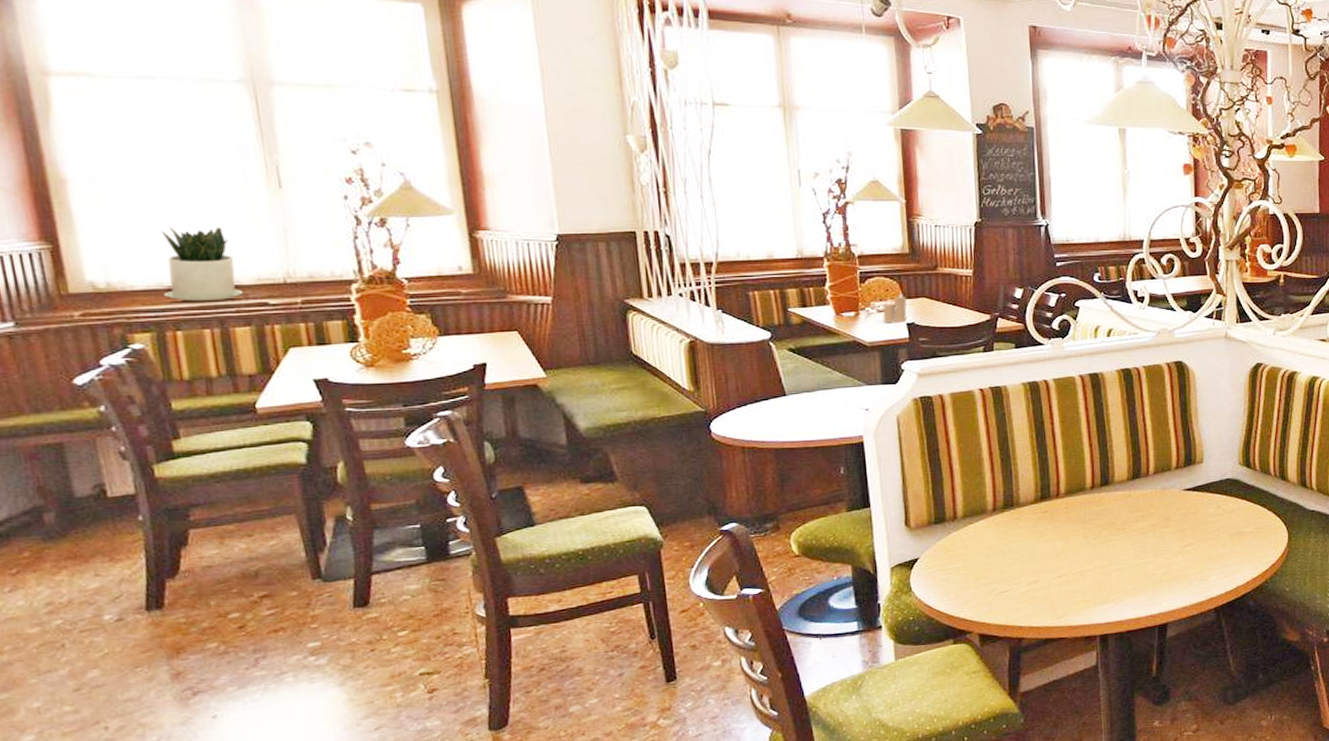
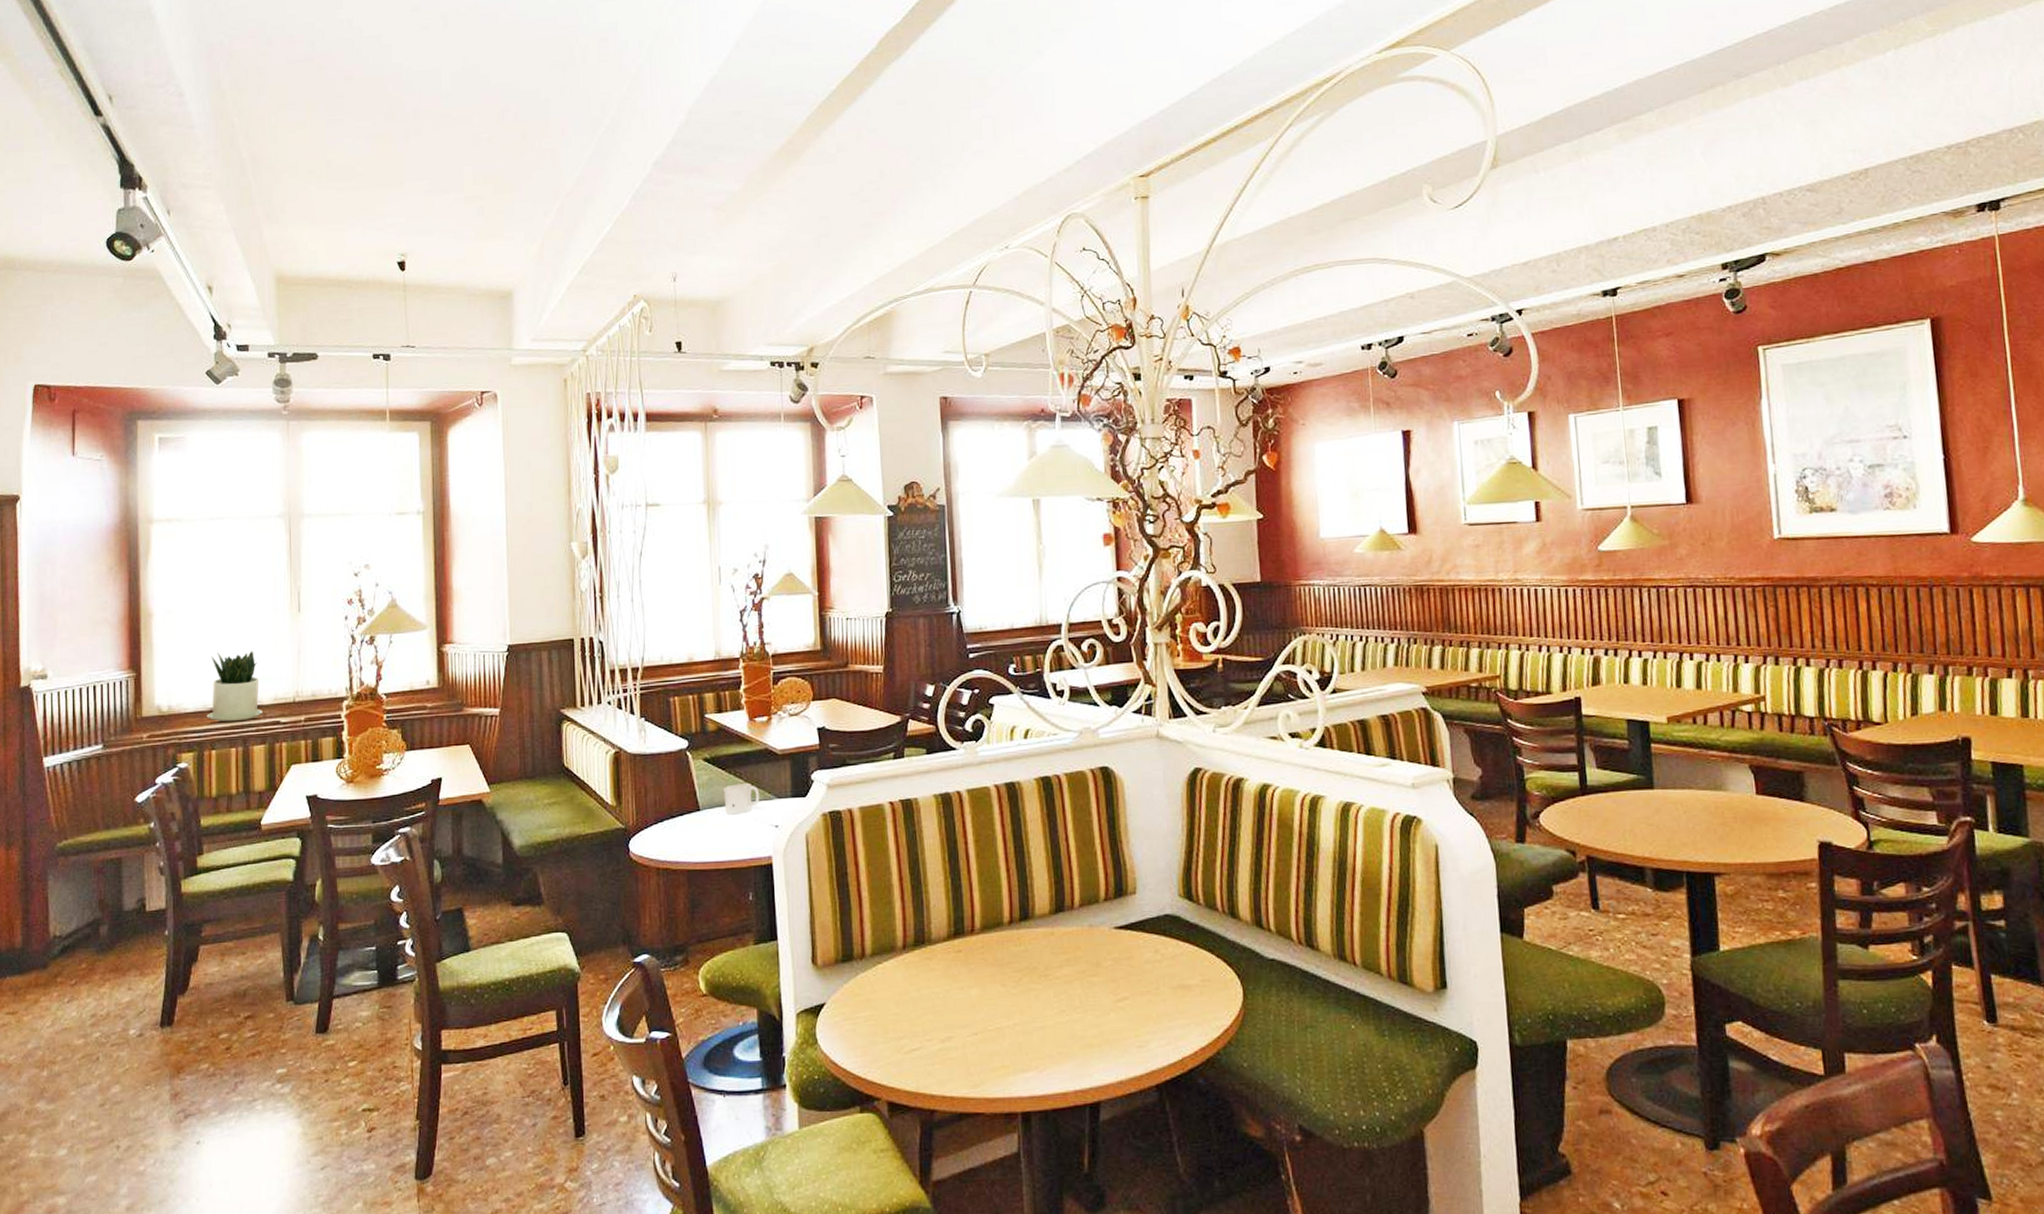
mug: none [809,372,849,400] -> present [722,783,760,815]
candle: present [882,293,907,323] -> none [794,694,818,728]

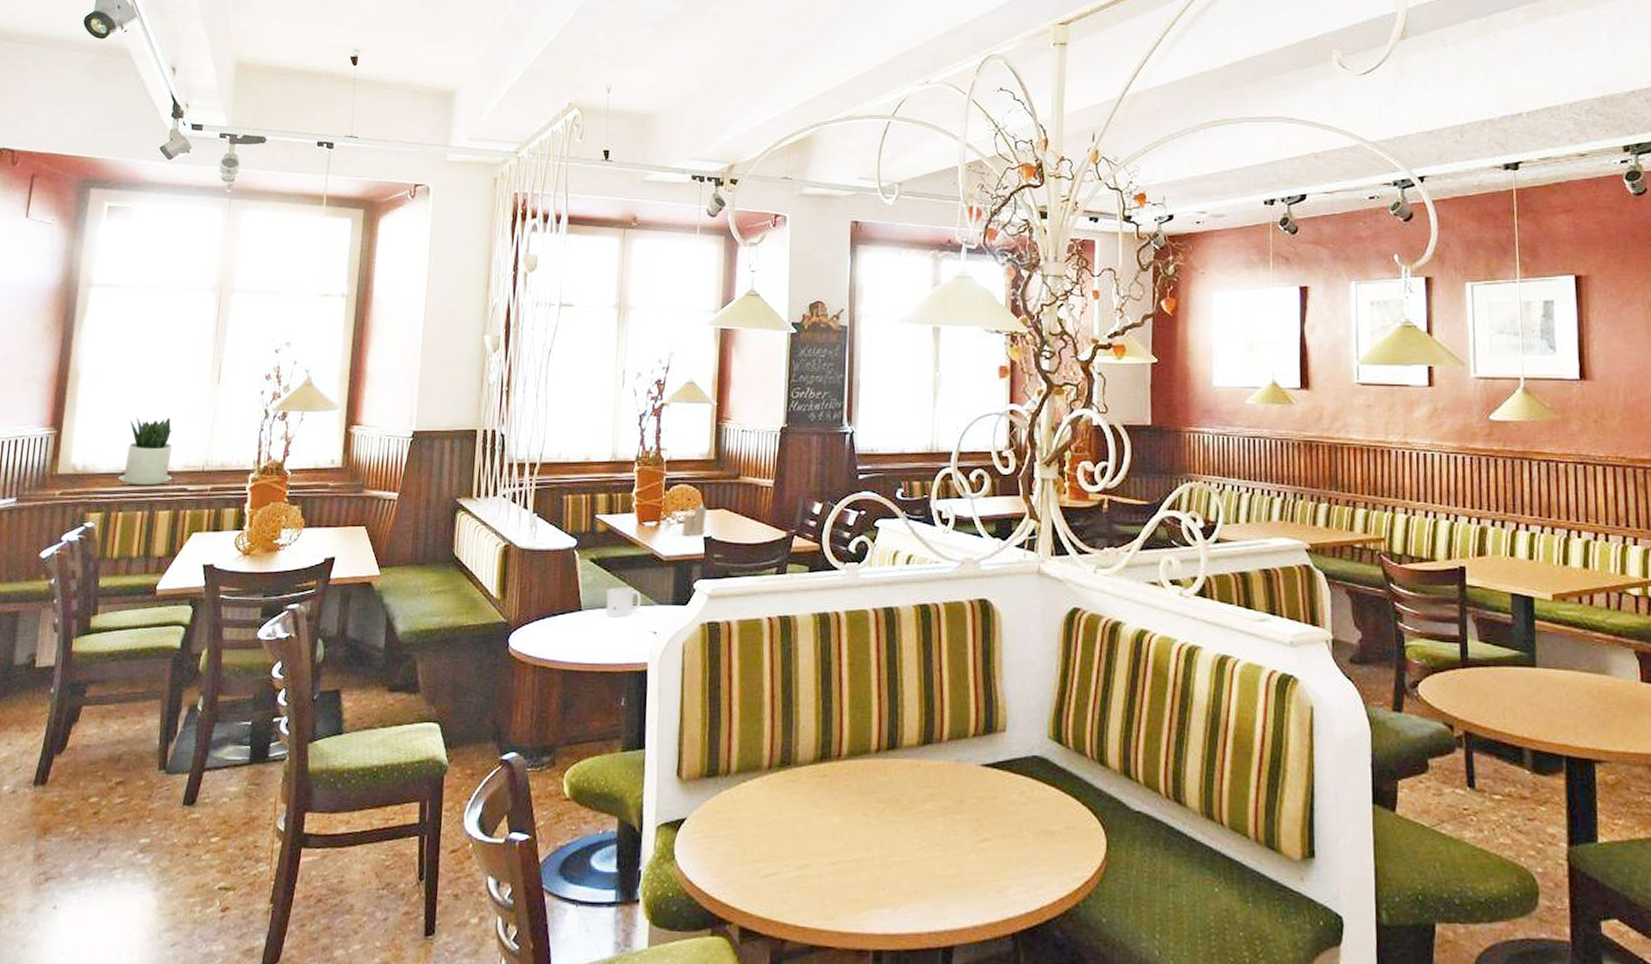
candle: none [794,694,818,728] -> present [682,503,708,536]

